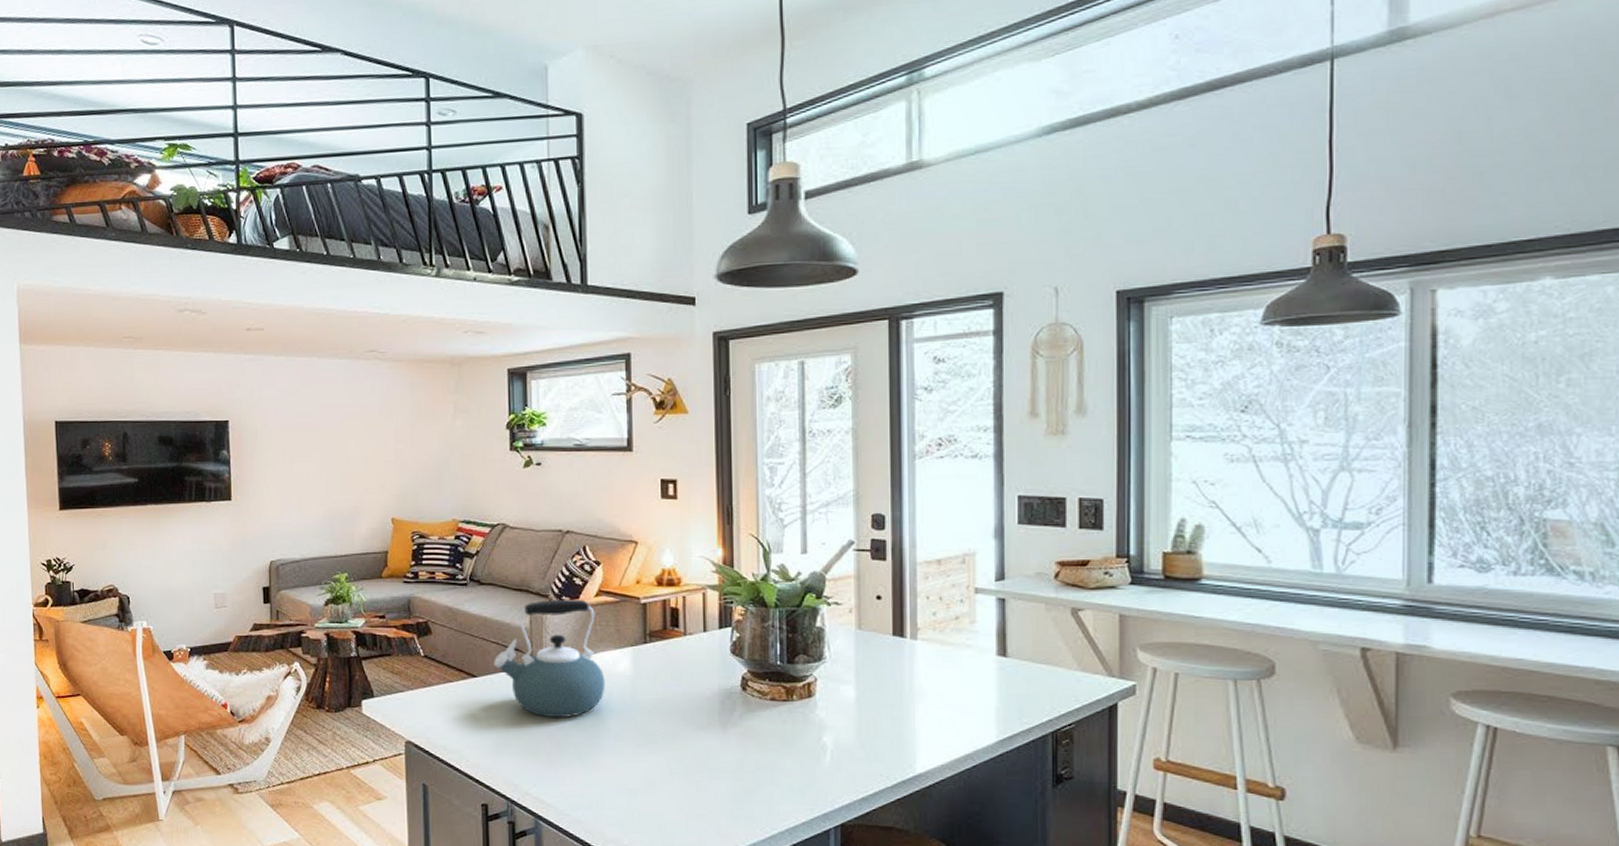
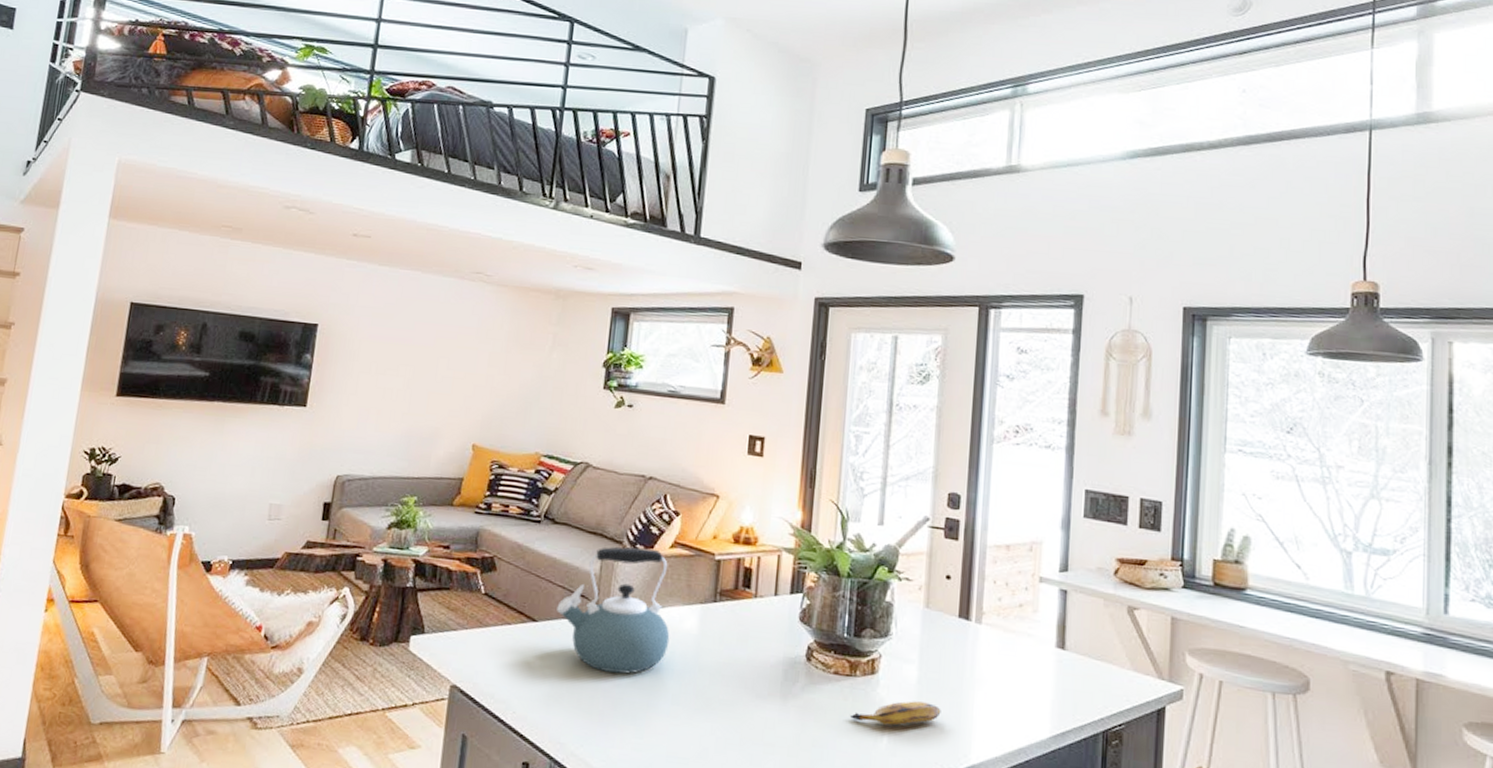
banana: none [790,719,882,744] -> present [849,701,941,726]

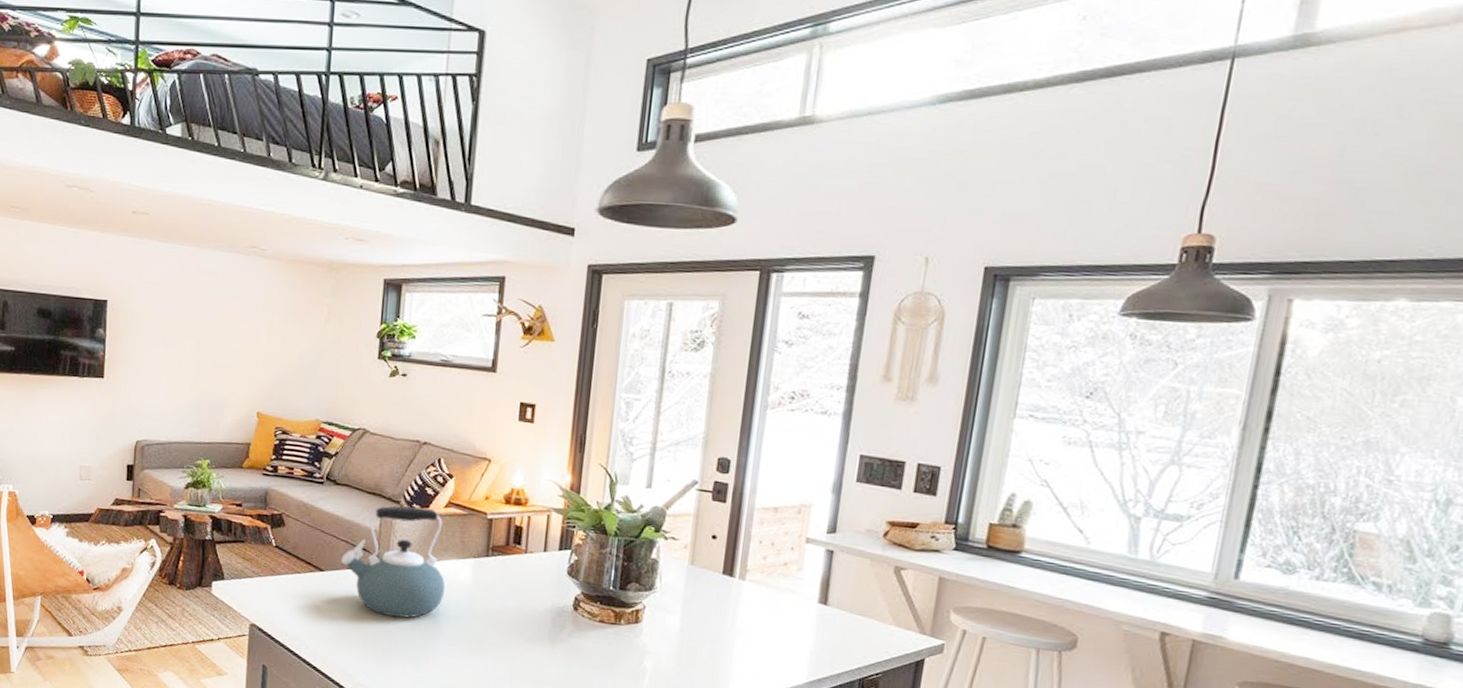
banana: present [849,701,941,726] -> none [613,647,702,669]

